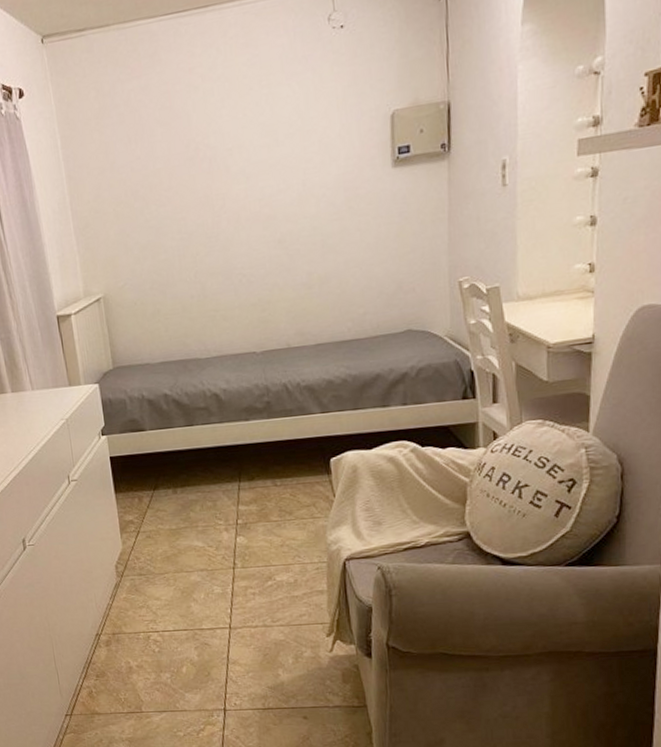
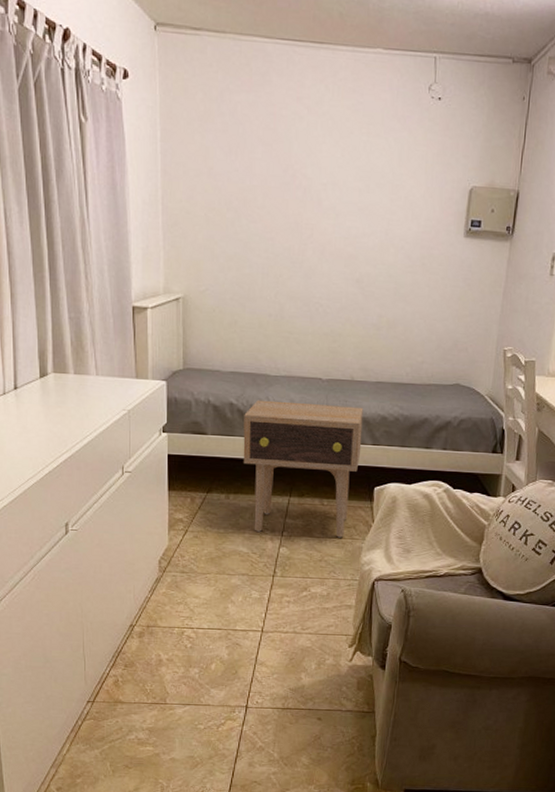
side table: none [180,374,310,523] -> present [243,400,364,538]

